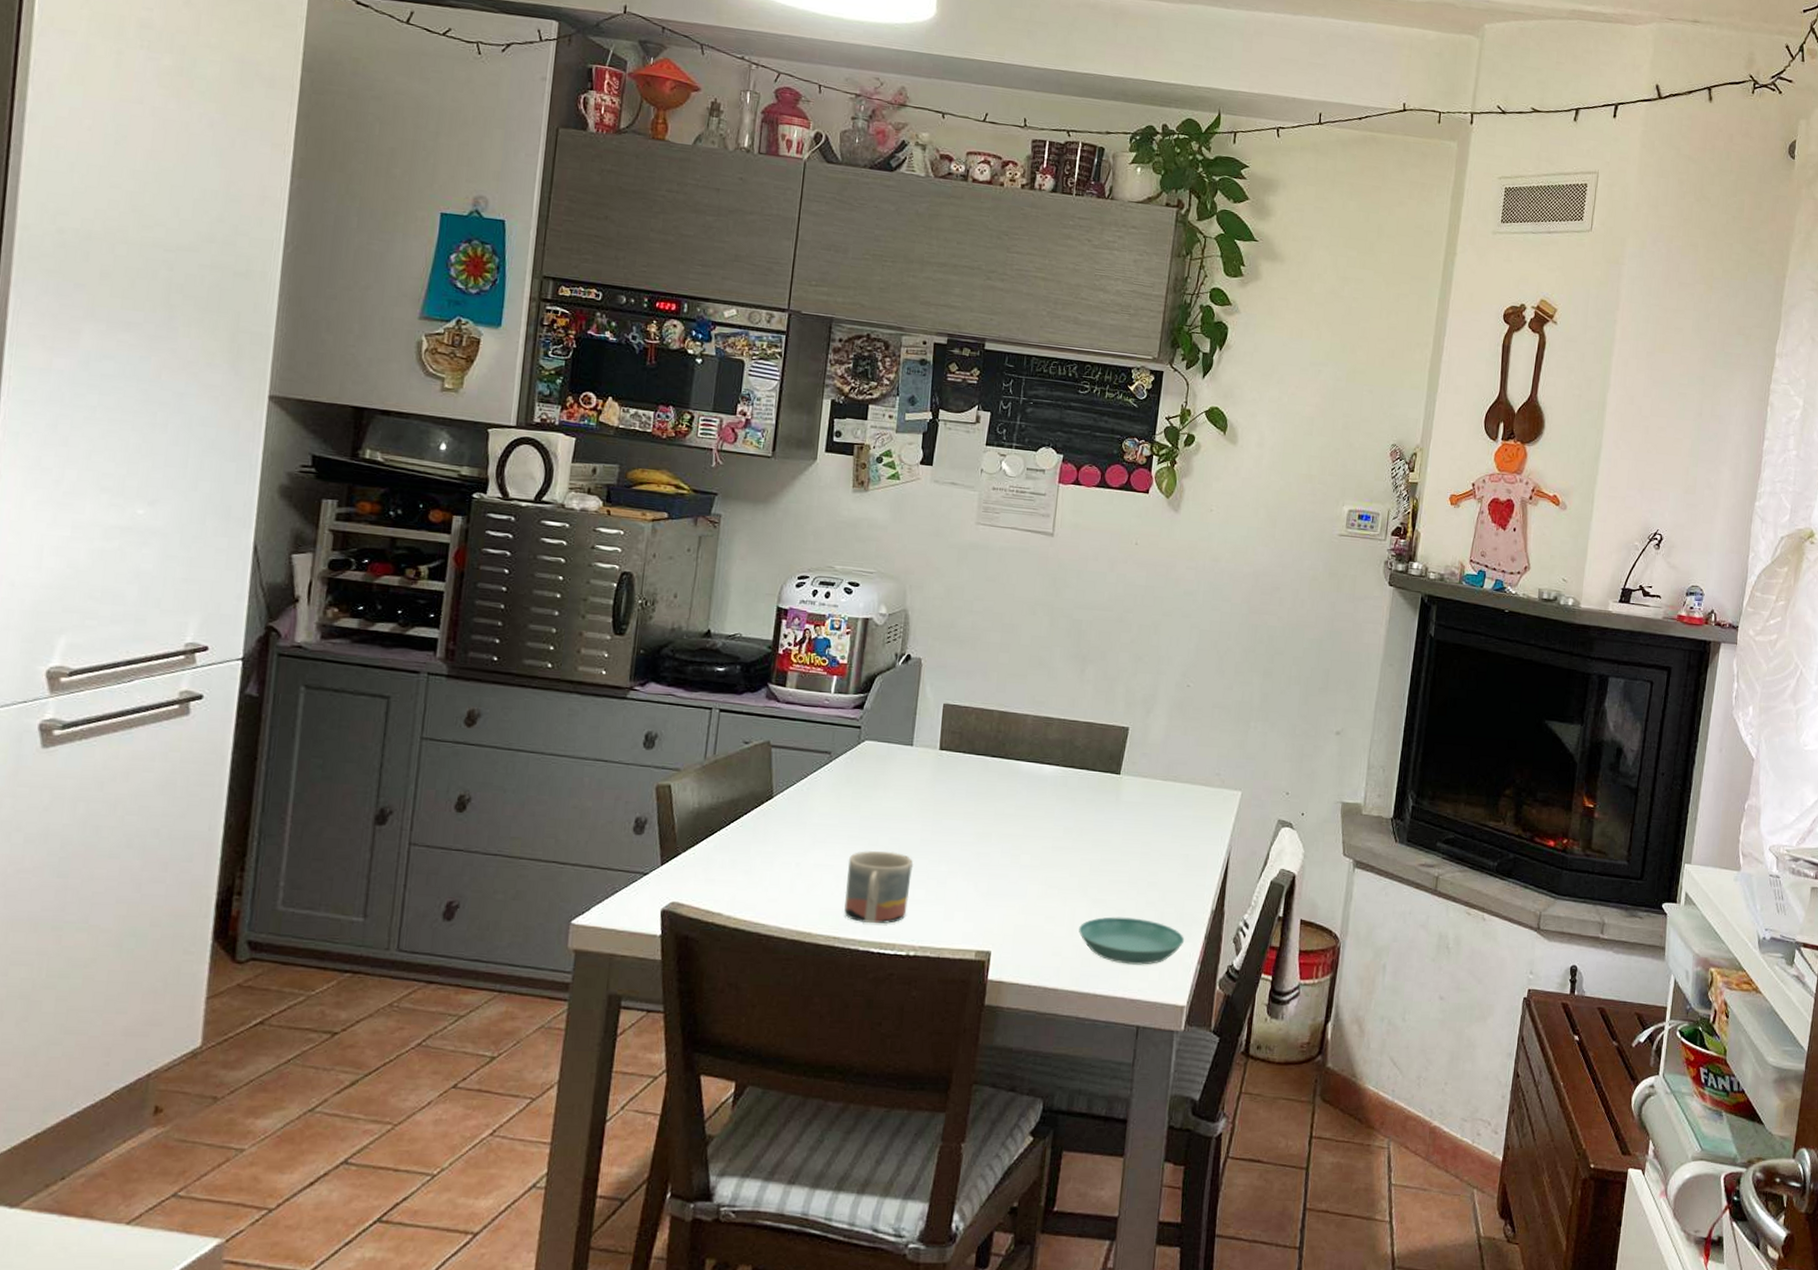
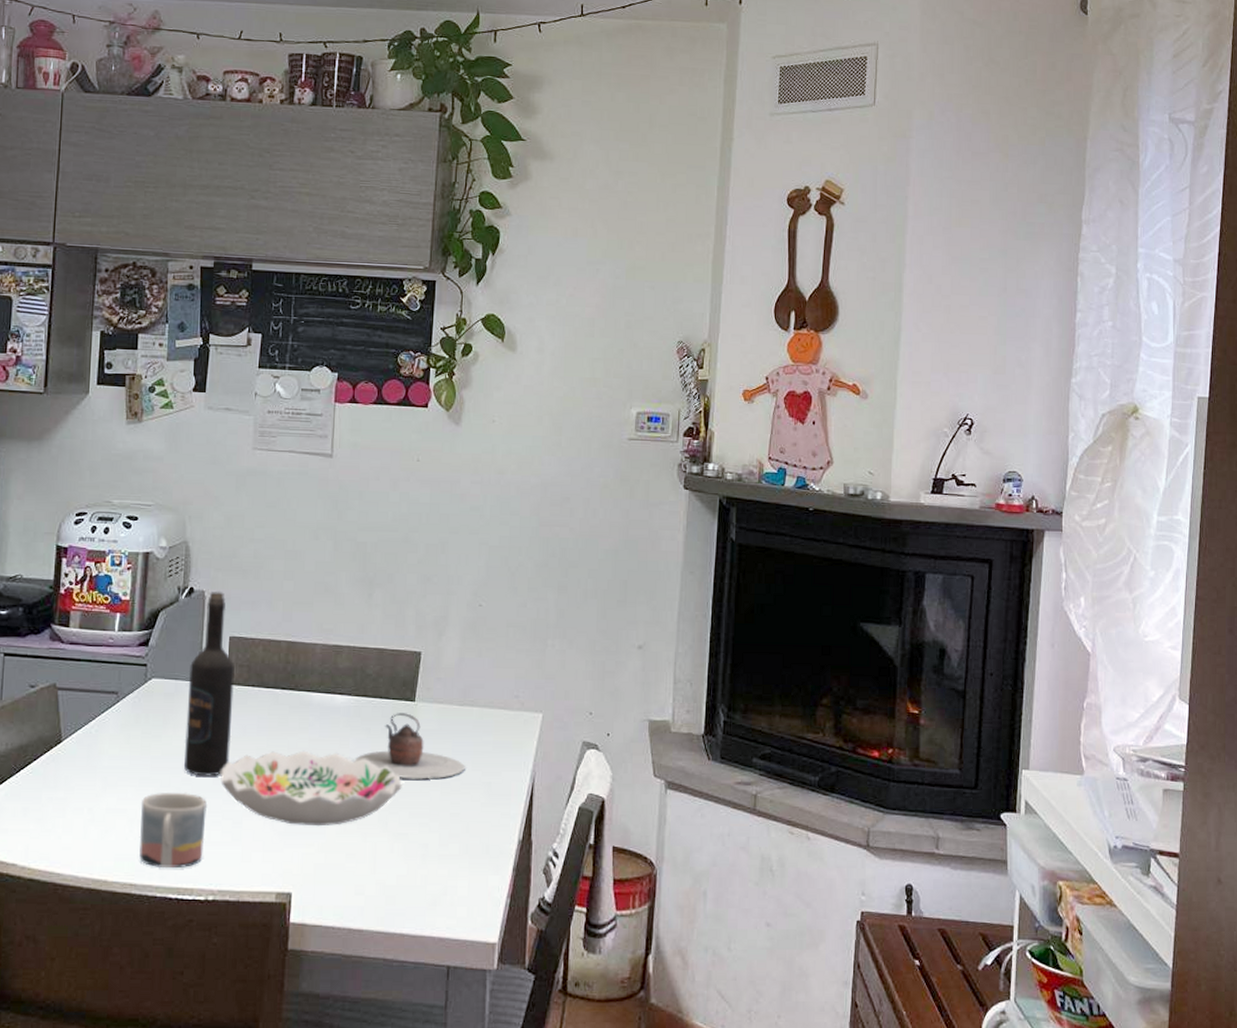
wine bottle: none [893,659,947,837] -> present [184,591,235,776]
decorative bowl: none [927,816,1104,890] -> present [220,750,402,827]
teapot: none [1058,784,1165,849] -> present [354,713,465,779]
saucer: present [1079,916,1185,965] -> none [381,851,492,901]

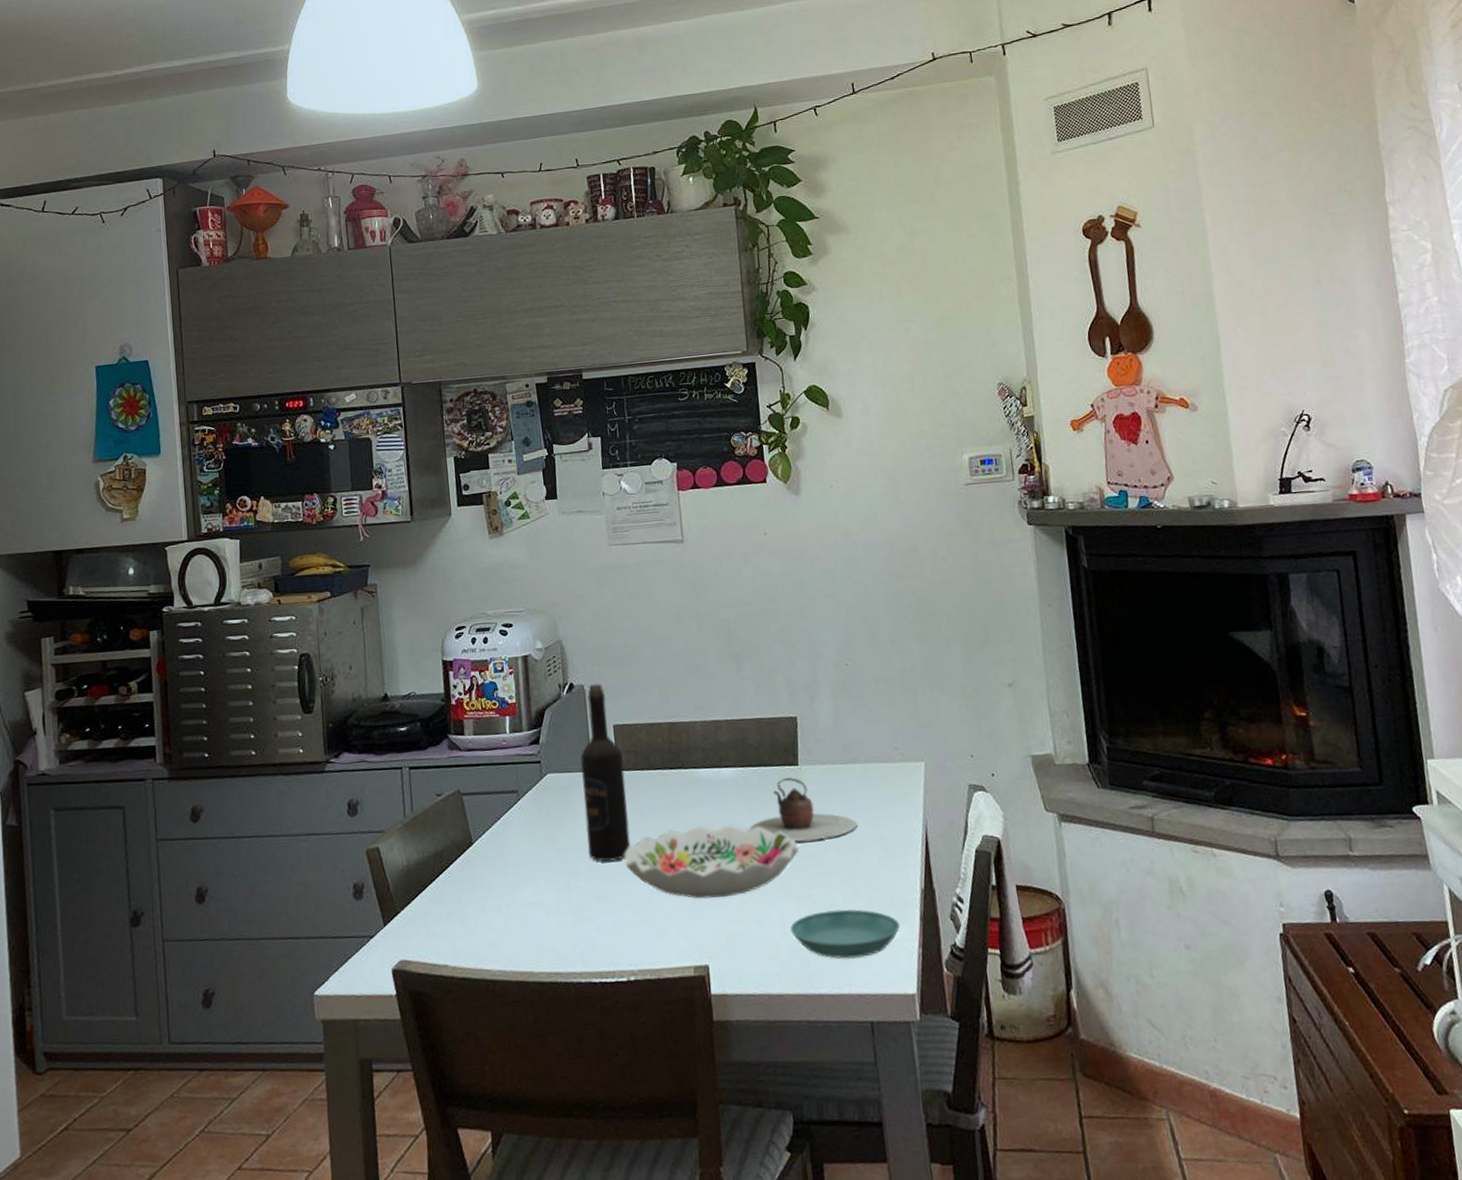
mug: present [139,792,208,867] -> none [554,878,620,954]
saucer: none [381,851,492,901] -> present [790,909,901,959]

